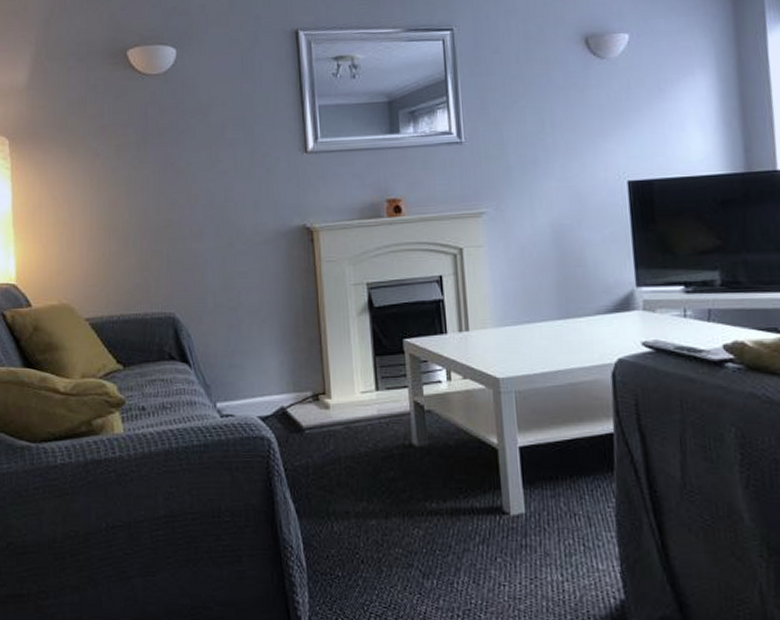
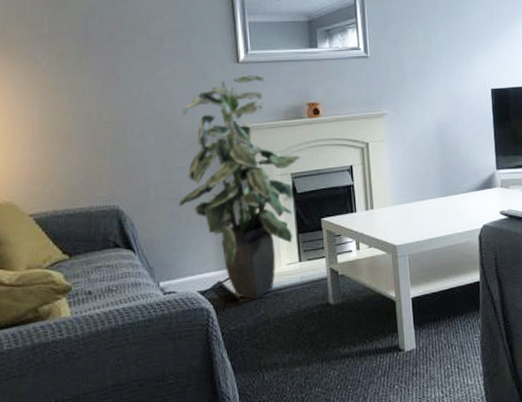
indoor plant: none [238,166,378,432] -> present [178,75,301,300]

